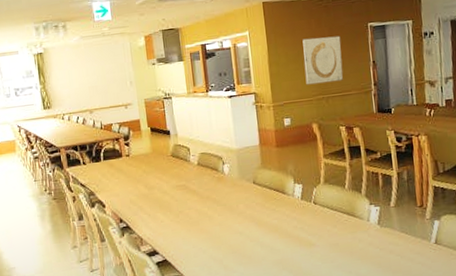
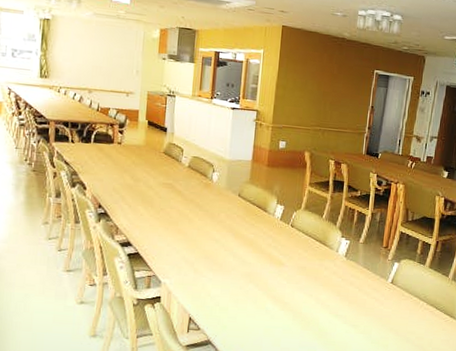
wall art: present [302,35,343,85] -> none [307,70,348,118]

